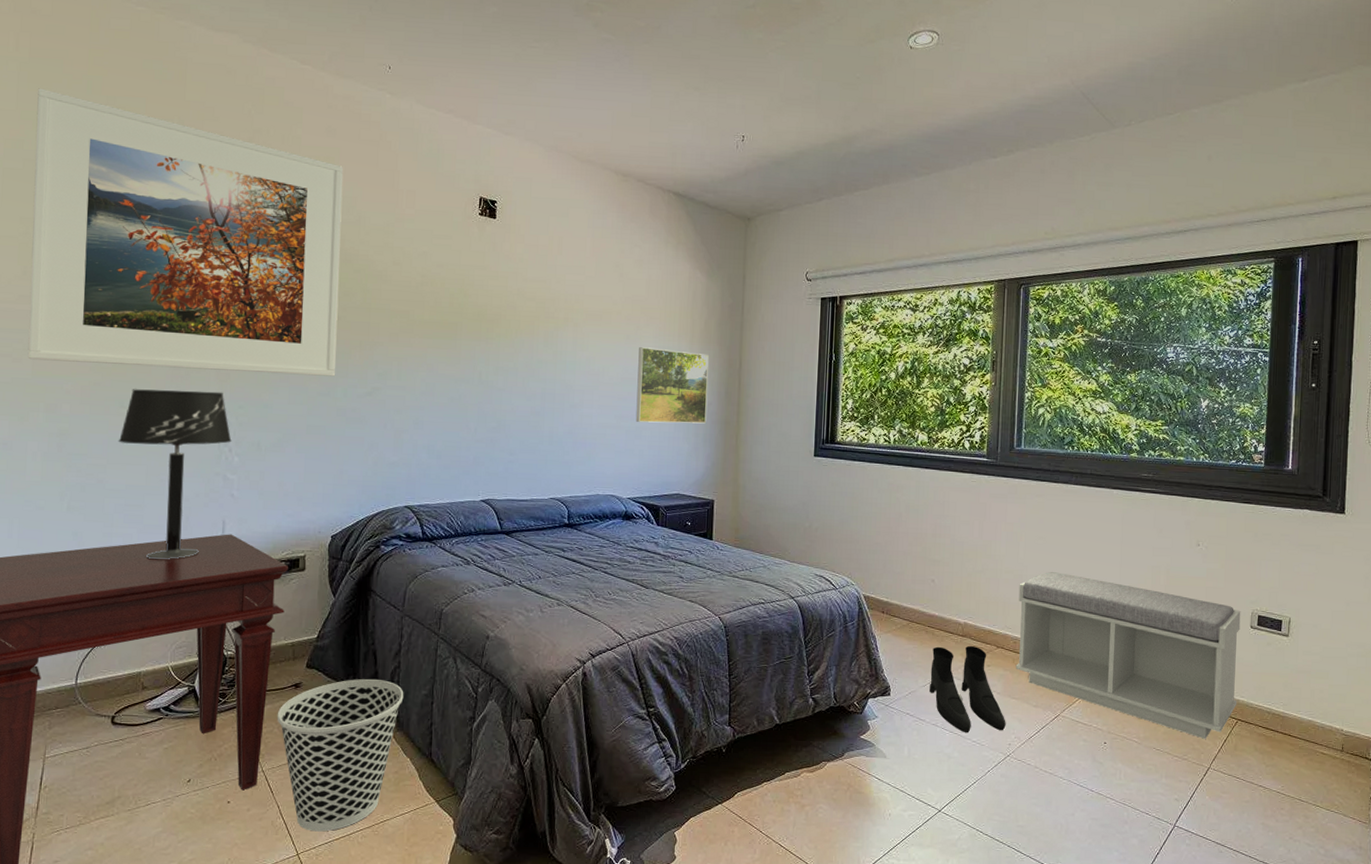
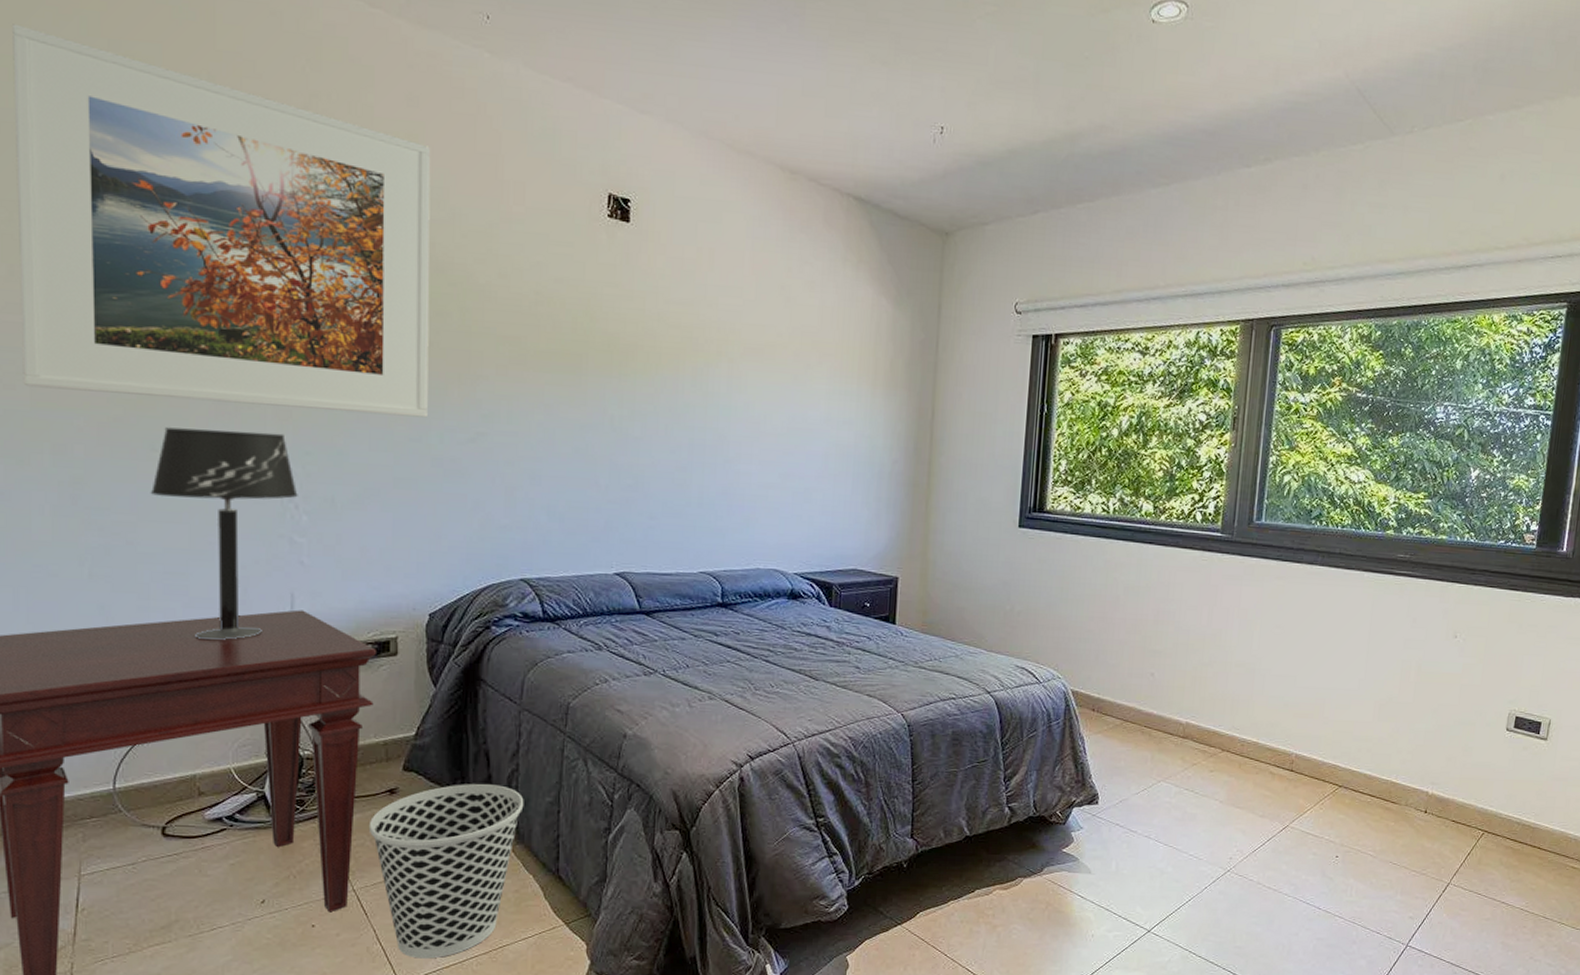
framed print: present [635,347,709,424] -> none [804,390,895,486]
boots: present [928,645,1006,733] -> none [1142,748,1228,846]
bench: present [1015,572,1241,739] -> none [1241,666,1497,852]

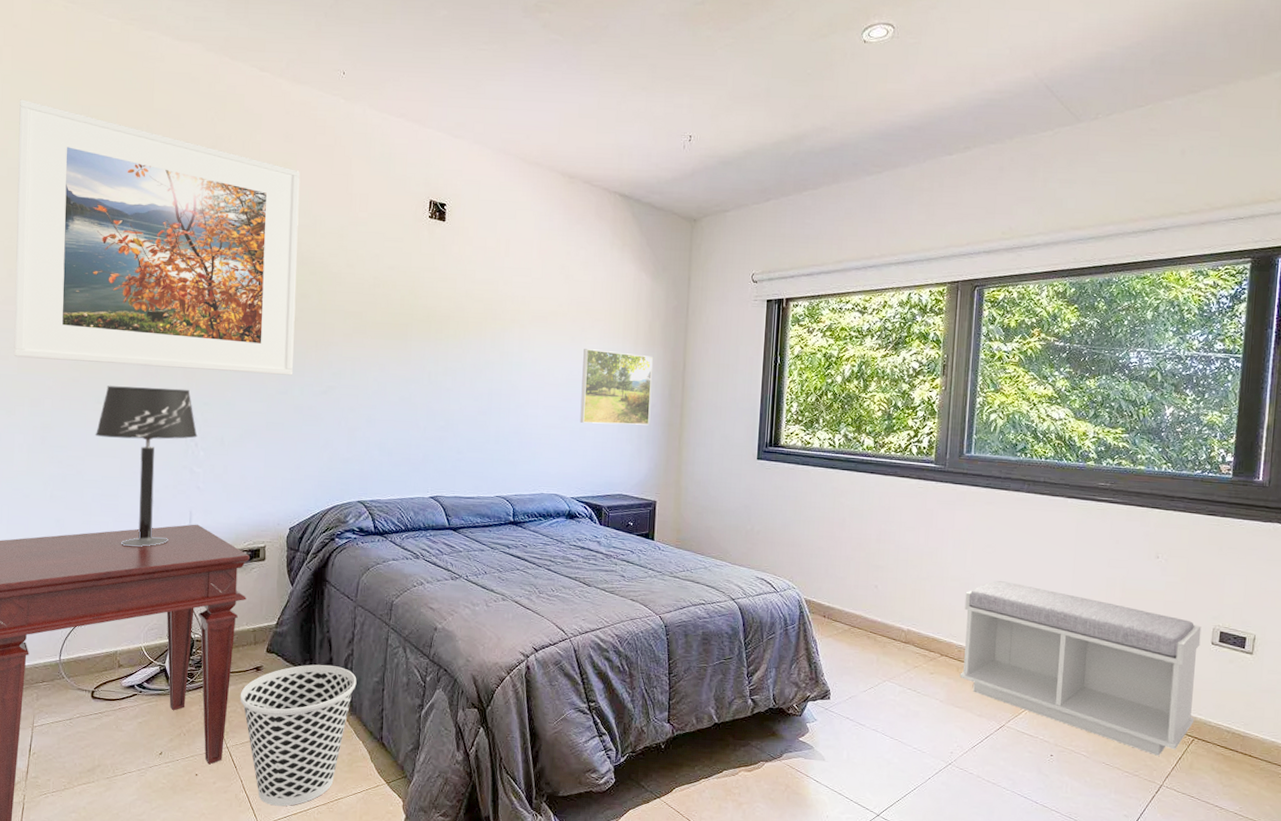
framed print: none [804,390,895,486] -> present [580,349,653,425]
bench: none [1241,666,1497,852] -> present [959,581,1202,756]

